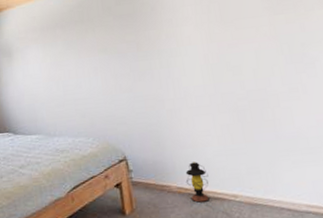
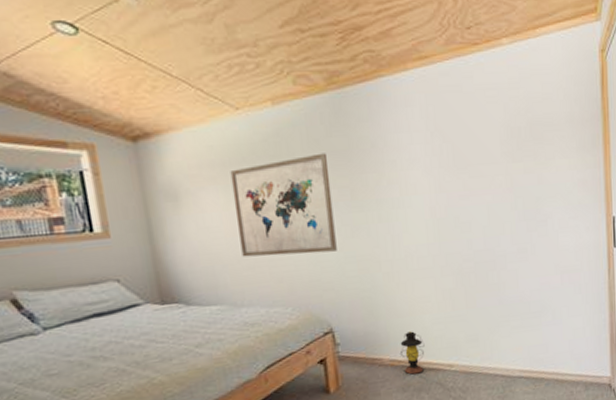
wall art: none [47,17,128,97] -> present [230,153,337,257]

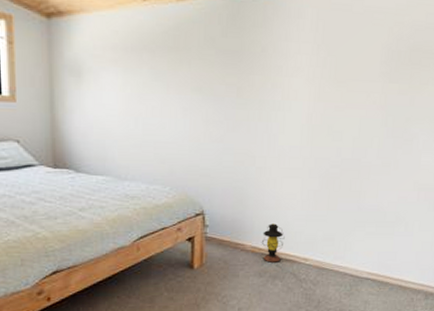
wall art: present [230,153,337,257] -> none [130,51,221,142]

